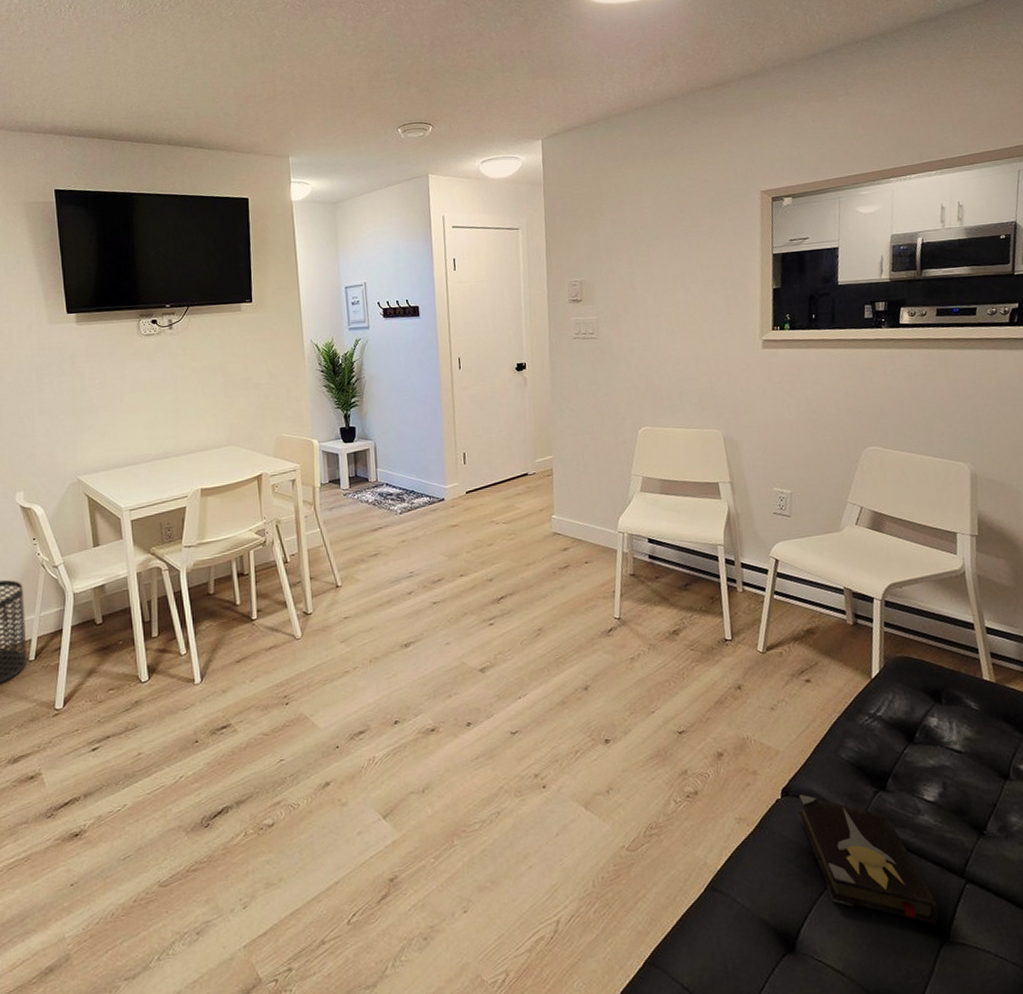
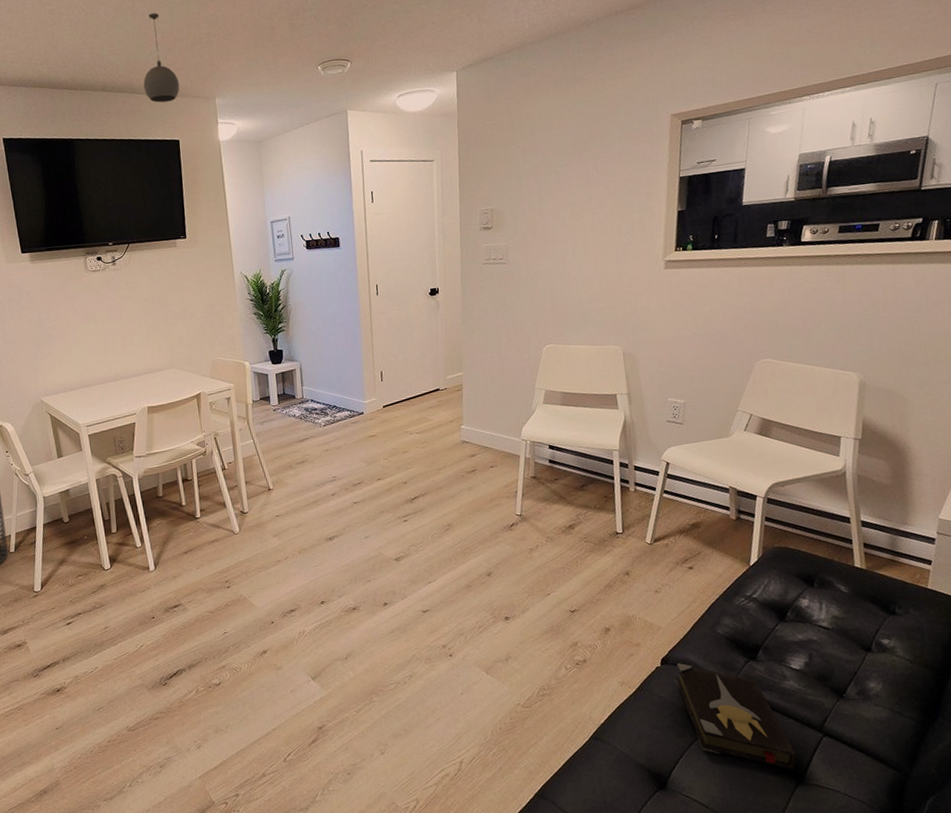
pendant light: none [212,68,252,159] -> present [143,12,180,103]

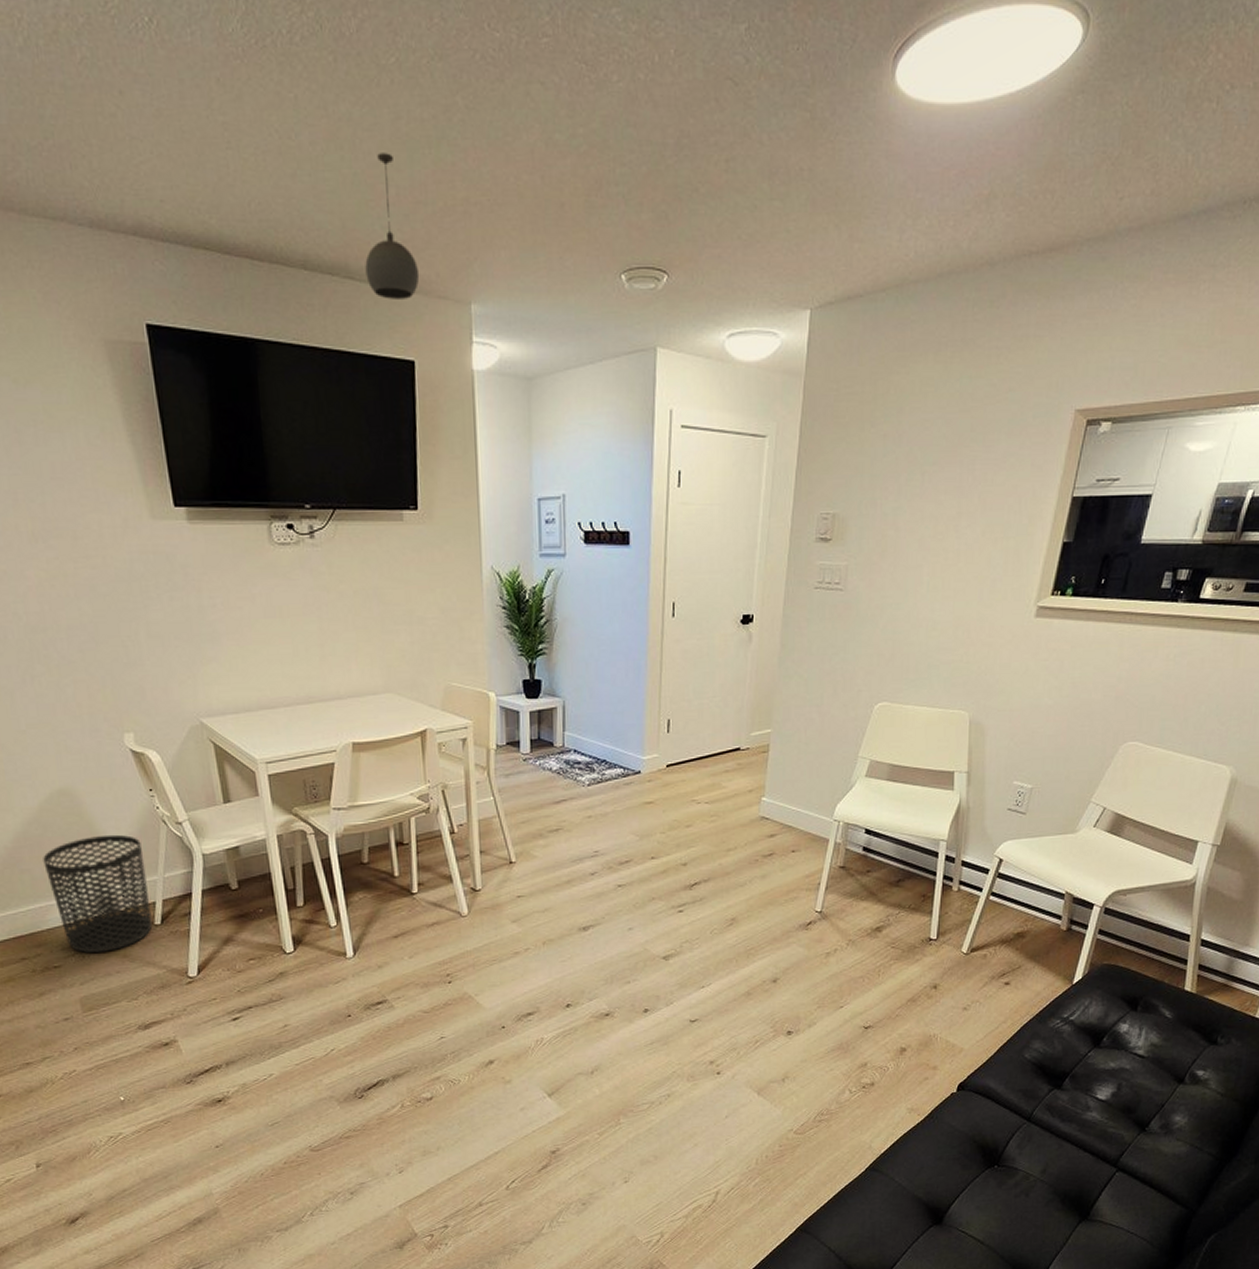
hardback book: present [674,663,797,770] -> none [969,1090,1086,1206]

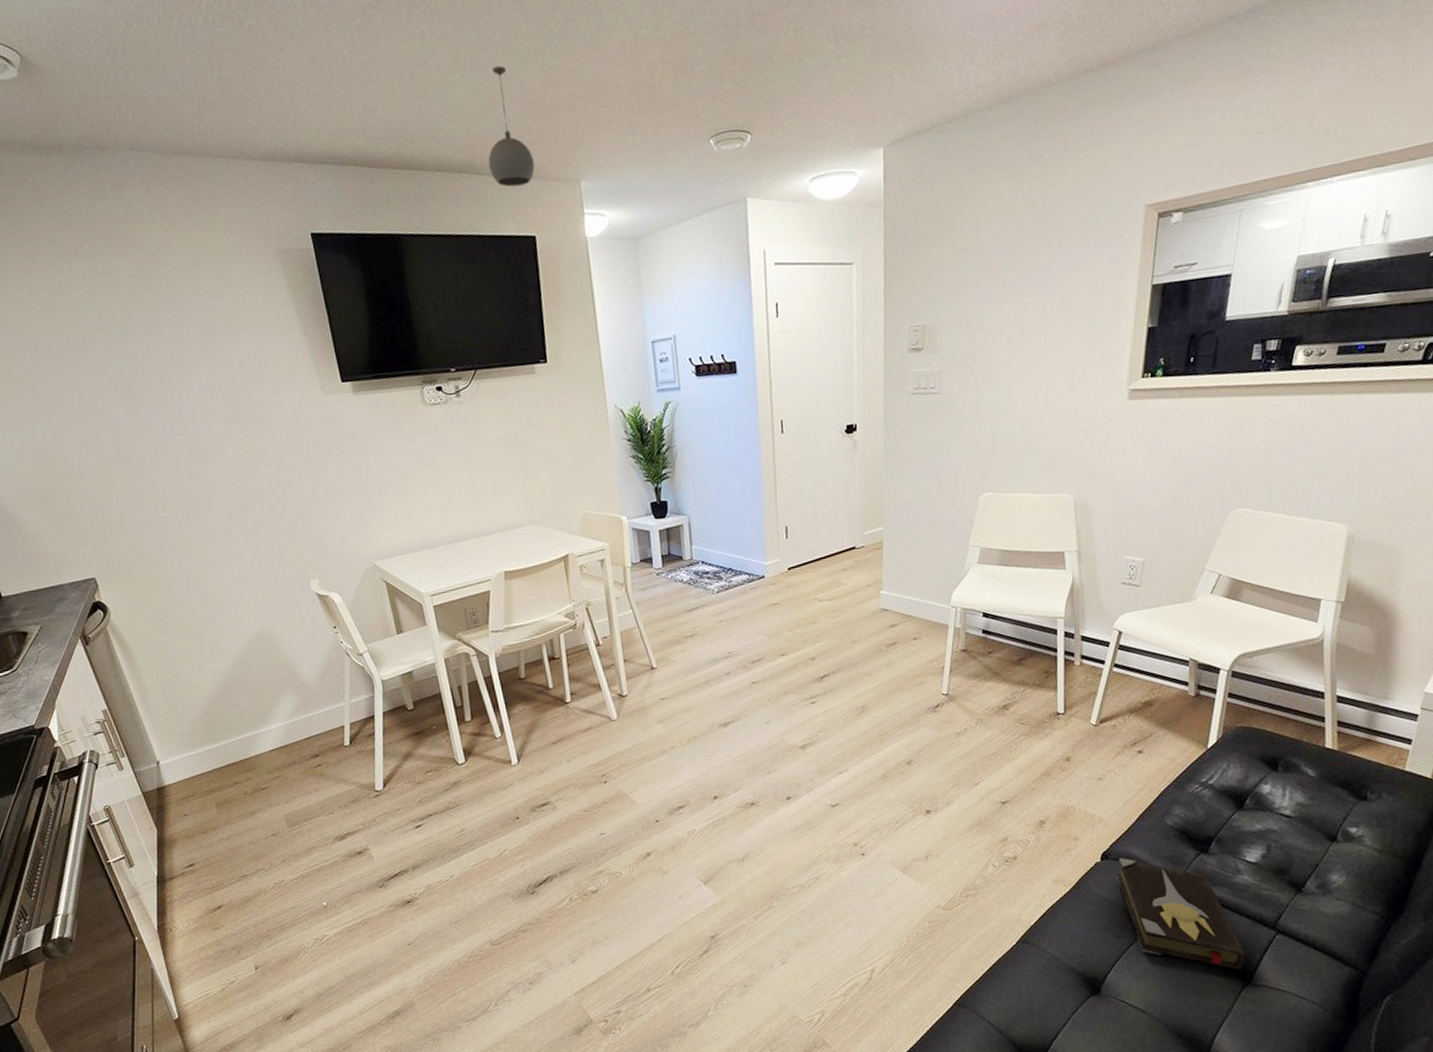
waste bin: present [43,834,153,953] -> none [248,668,343,775]
hardback book: none [969,1090,1086,1206] -> present [1115,858,1246,971]

